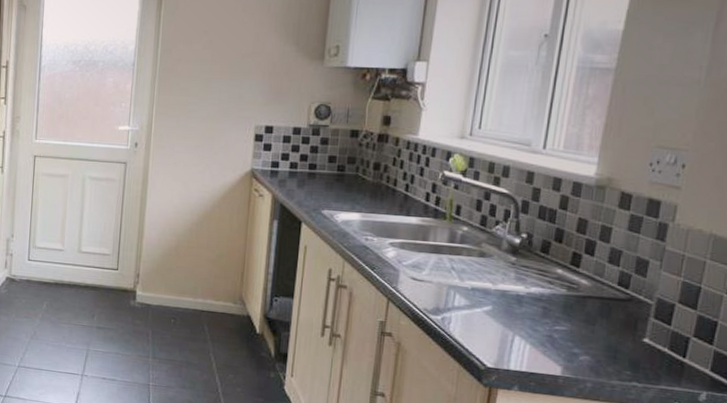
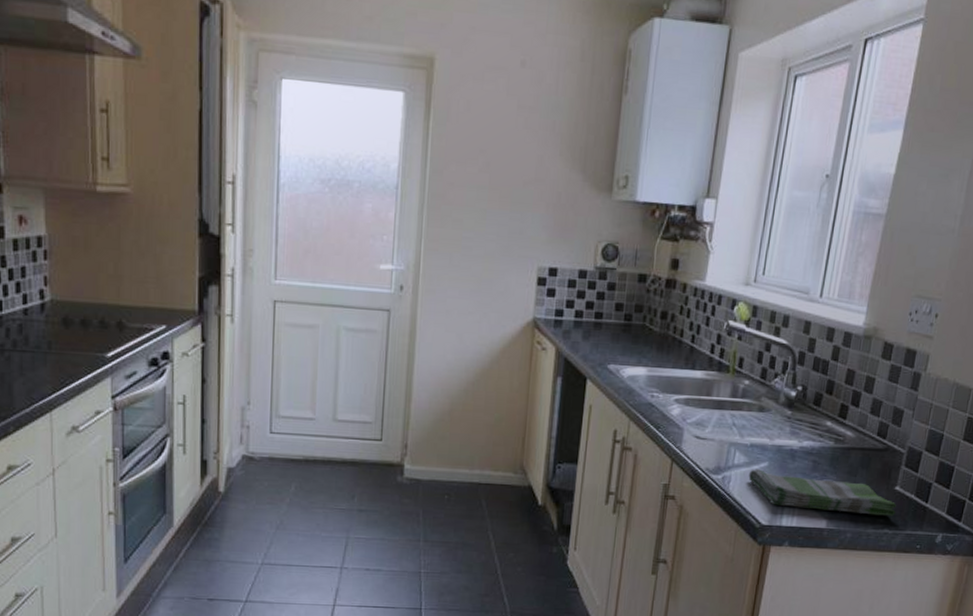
dish towel: none [470,312,646,369] -> present [748,469,896,516]

